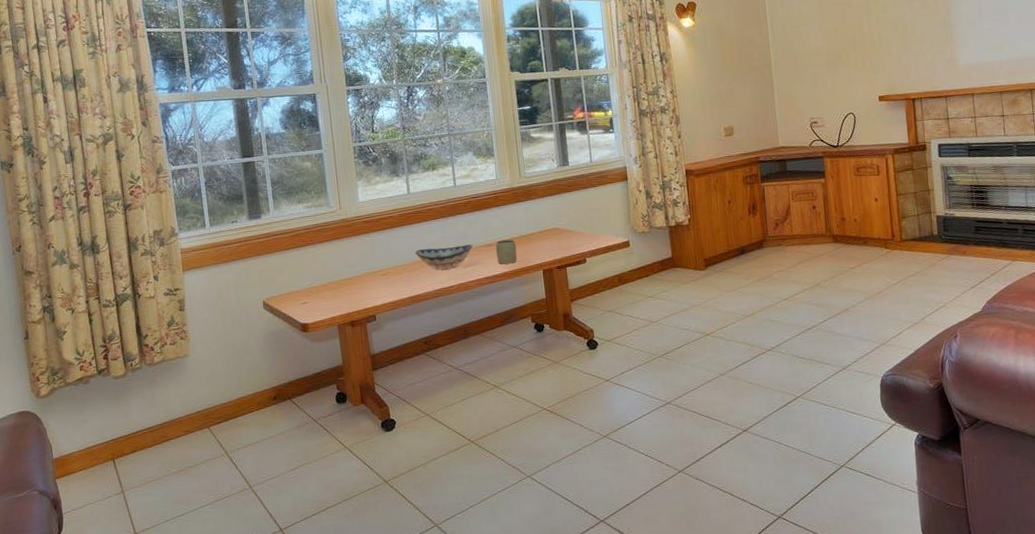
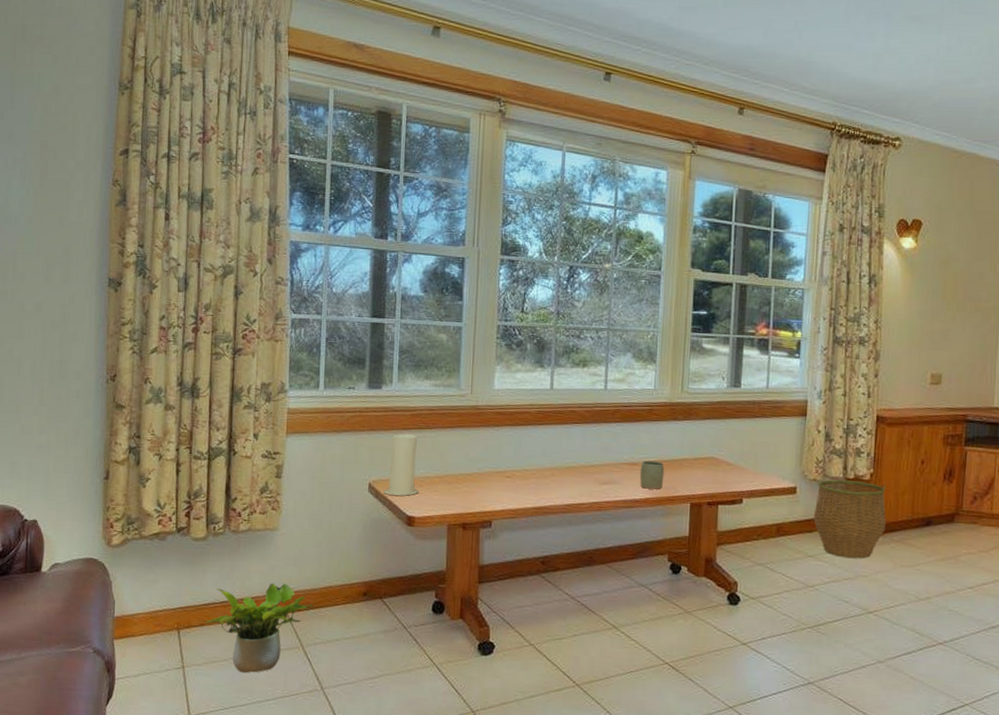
potted plant: none [136,401,231,487] -> present [205,582,313,673]
candle: none [277,252,308,309] -> present [383,434,419,497]
decorative bowl: present [415,244,474,270] -> none [547,454,616,484]
basket: none [646,226,708,294] -> present [813,479,886,559]

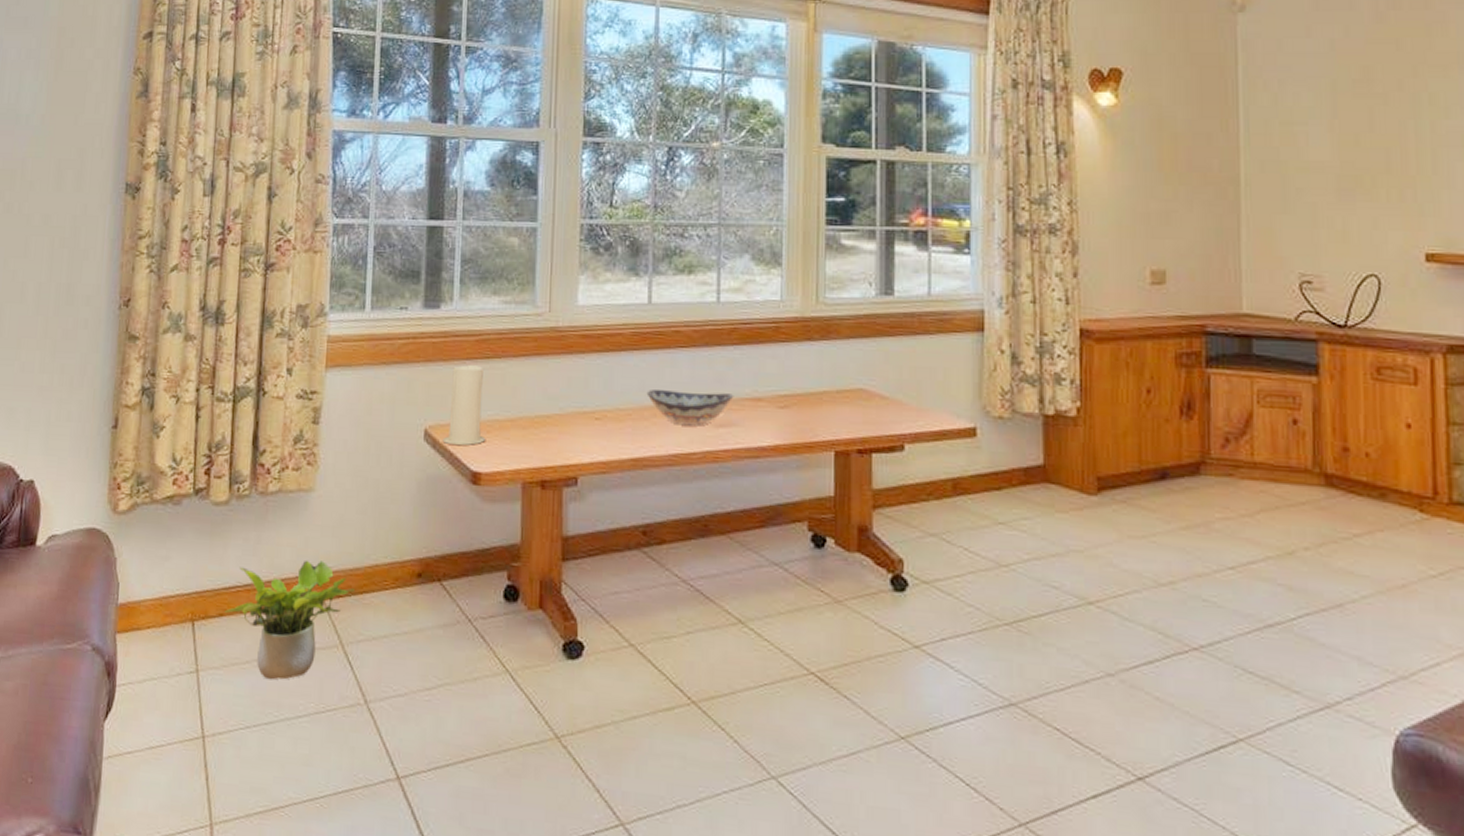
decorative bowl: none [547,454,616,484] -> present [646,388,734,426]
mug: present [639,460,665,490] -> none [766,394,798,433]
basket: present [813,479,886,559] -> none [1002,417,1103,528]

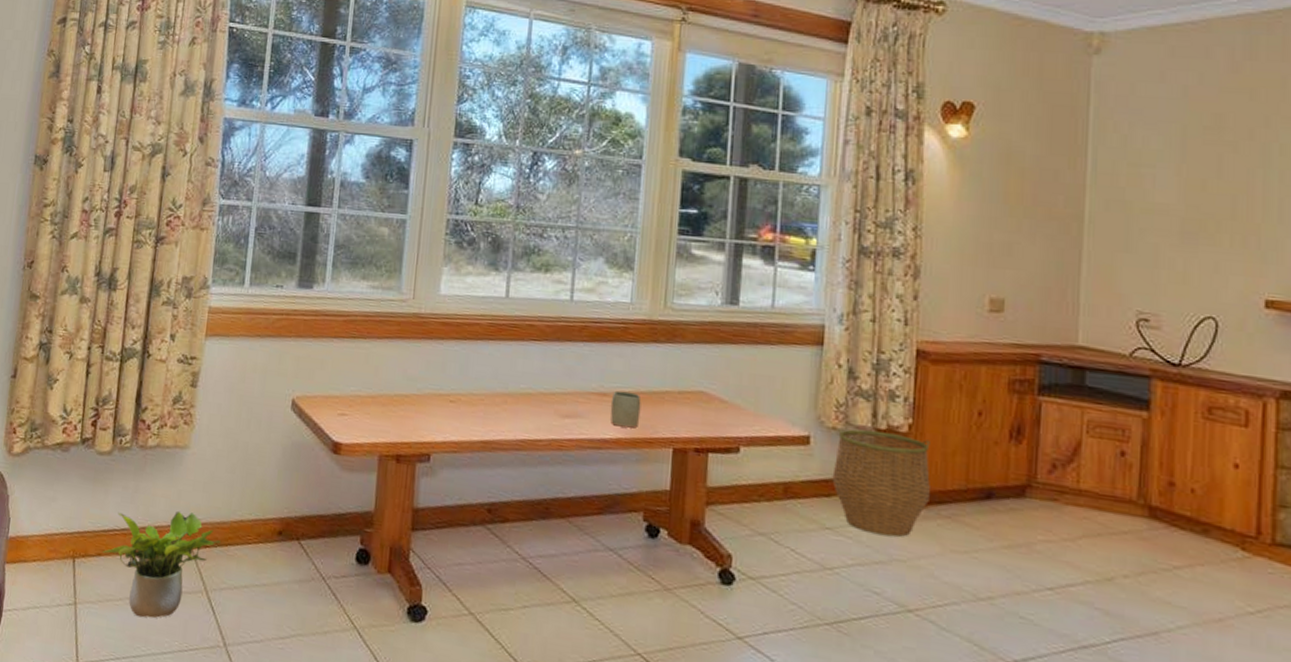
candle: present [442,365,486,446] -> none [308,342,349,418]
decorative bowl: present [646,388,734,426] -> none [499,377,581,416]
mug: none [766,394,798,433] -> present [610,390,642,428]
basket: none [1002,417,1103,528] -> present [832,429,931,538]

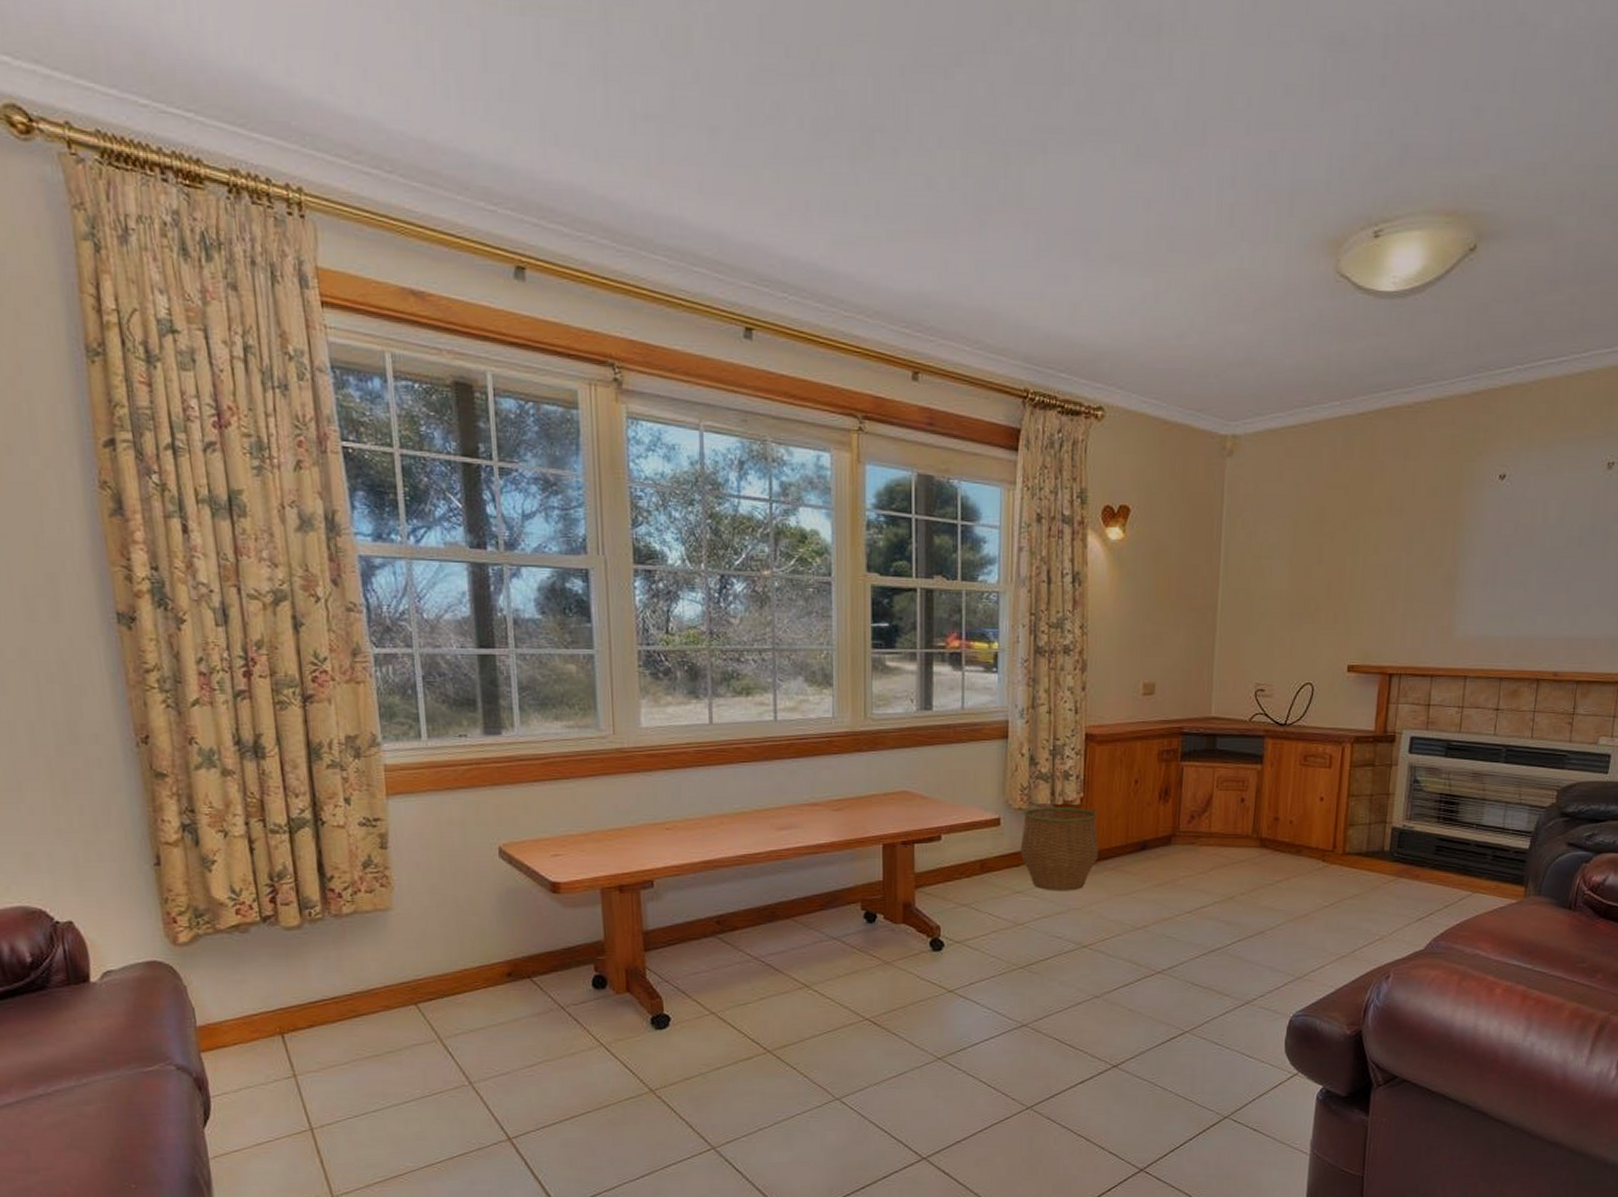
potted plant: present [102,510,222,618] -> none [314,970,448,1076]
mug: present [610,390,642,428] -> none [822,799,851,831]

